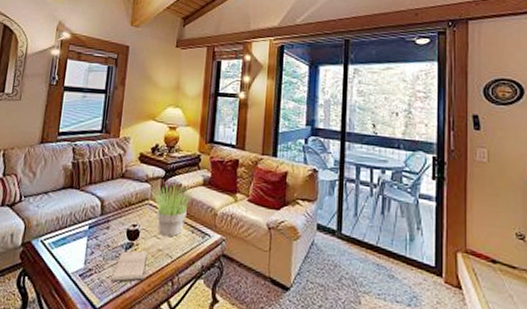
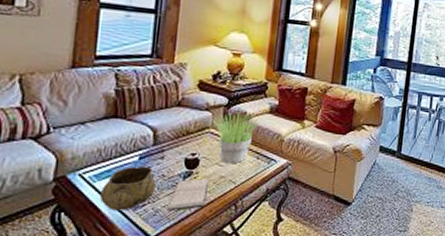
decorative bowl: none [56,235,102,279] -> present [100,166,156,211]

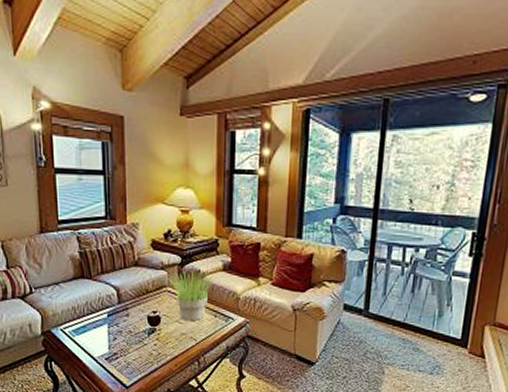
decorative bowl: present [100,166,156,211] -> none [80,322,125,362]
hardback book: present [168,179,208,211] -> none [138,335,171,364]

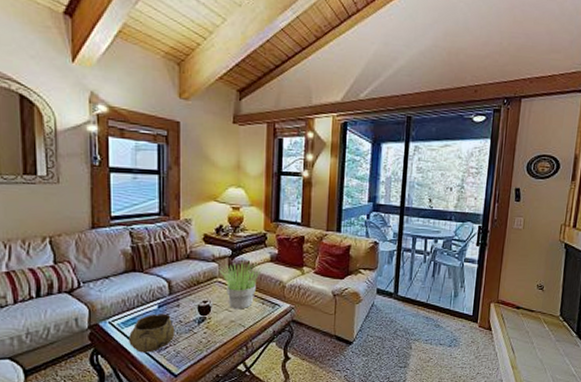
decorative bowl: none [80,322,125,362] -> present [129,313,175,353]

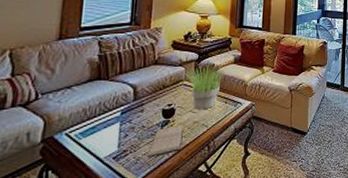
decorative bowl: present [129,313,175,353] -> none [85,120,137,164]
hardback book: none [188,323,220,352] -> present [148,125,184,157]

